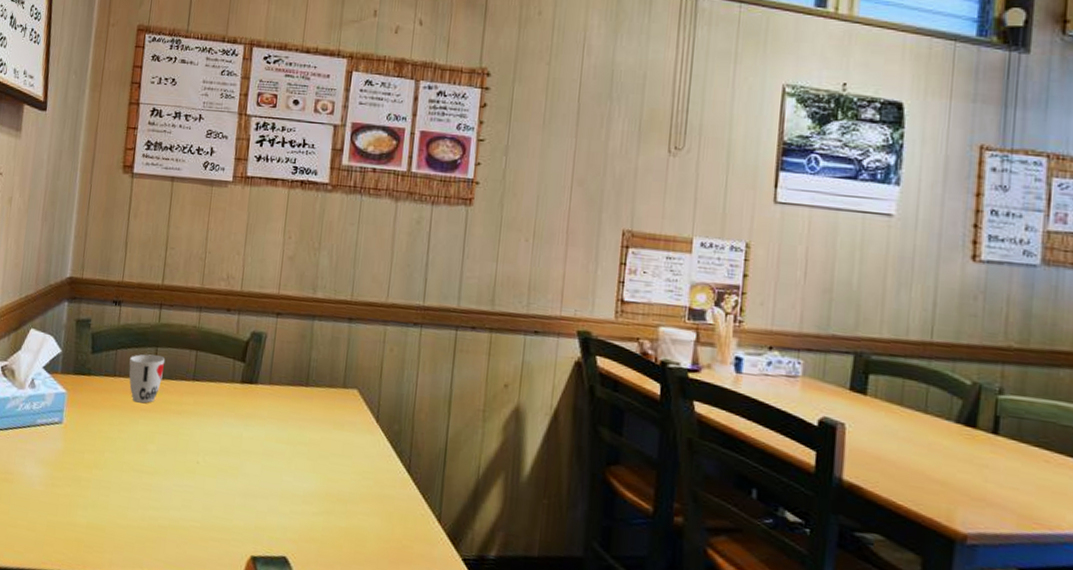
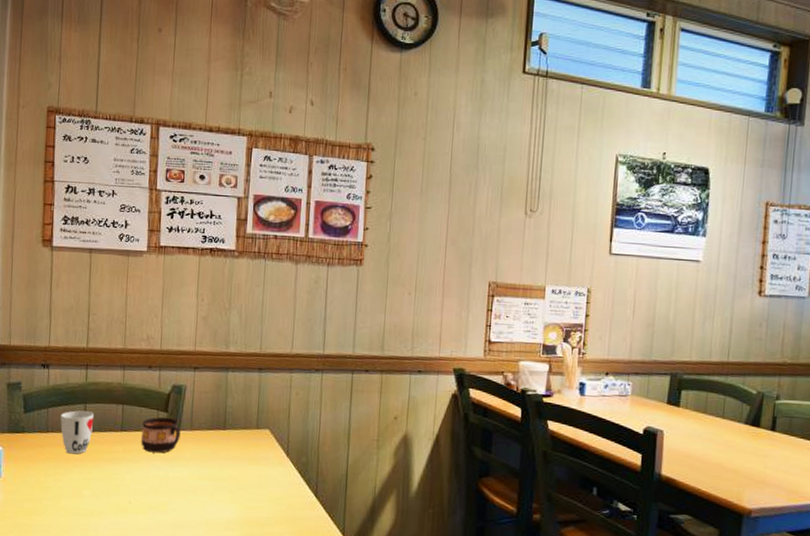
cup: none [214,367,258,409] -> present [141,417,181,453]

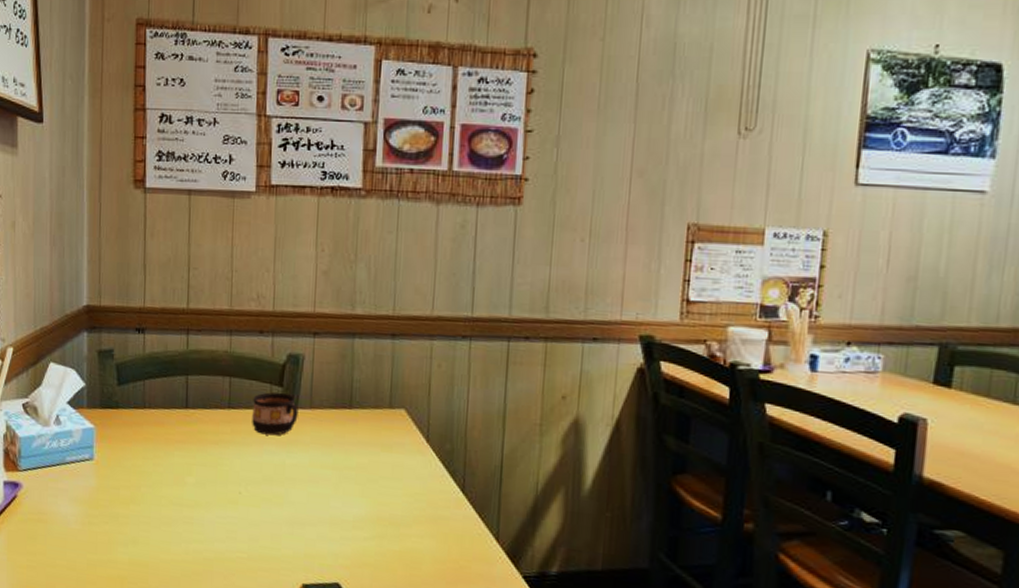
cup: present [60,410,95,455] -> none [159,383,198,435]

